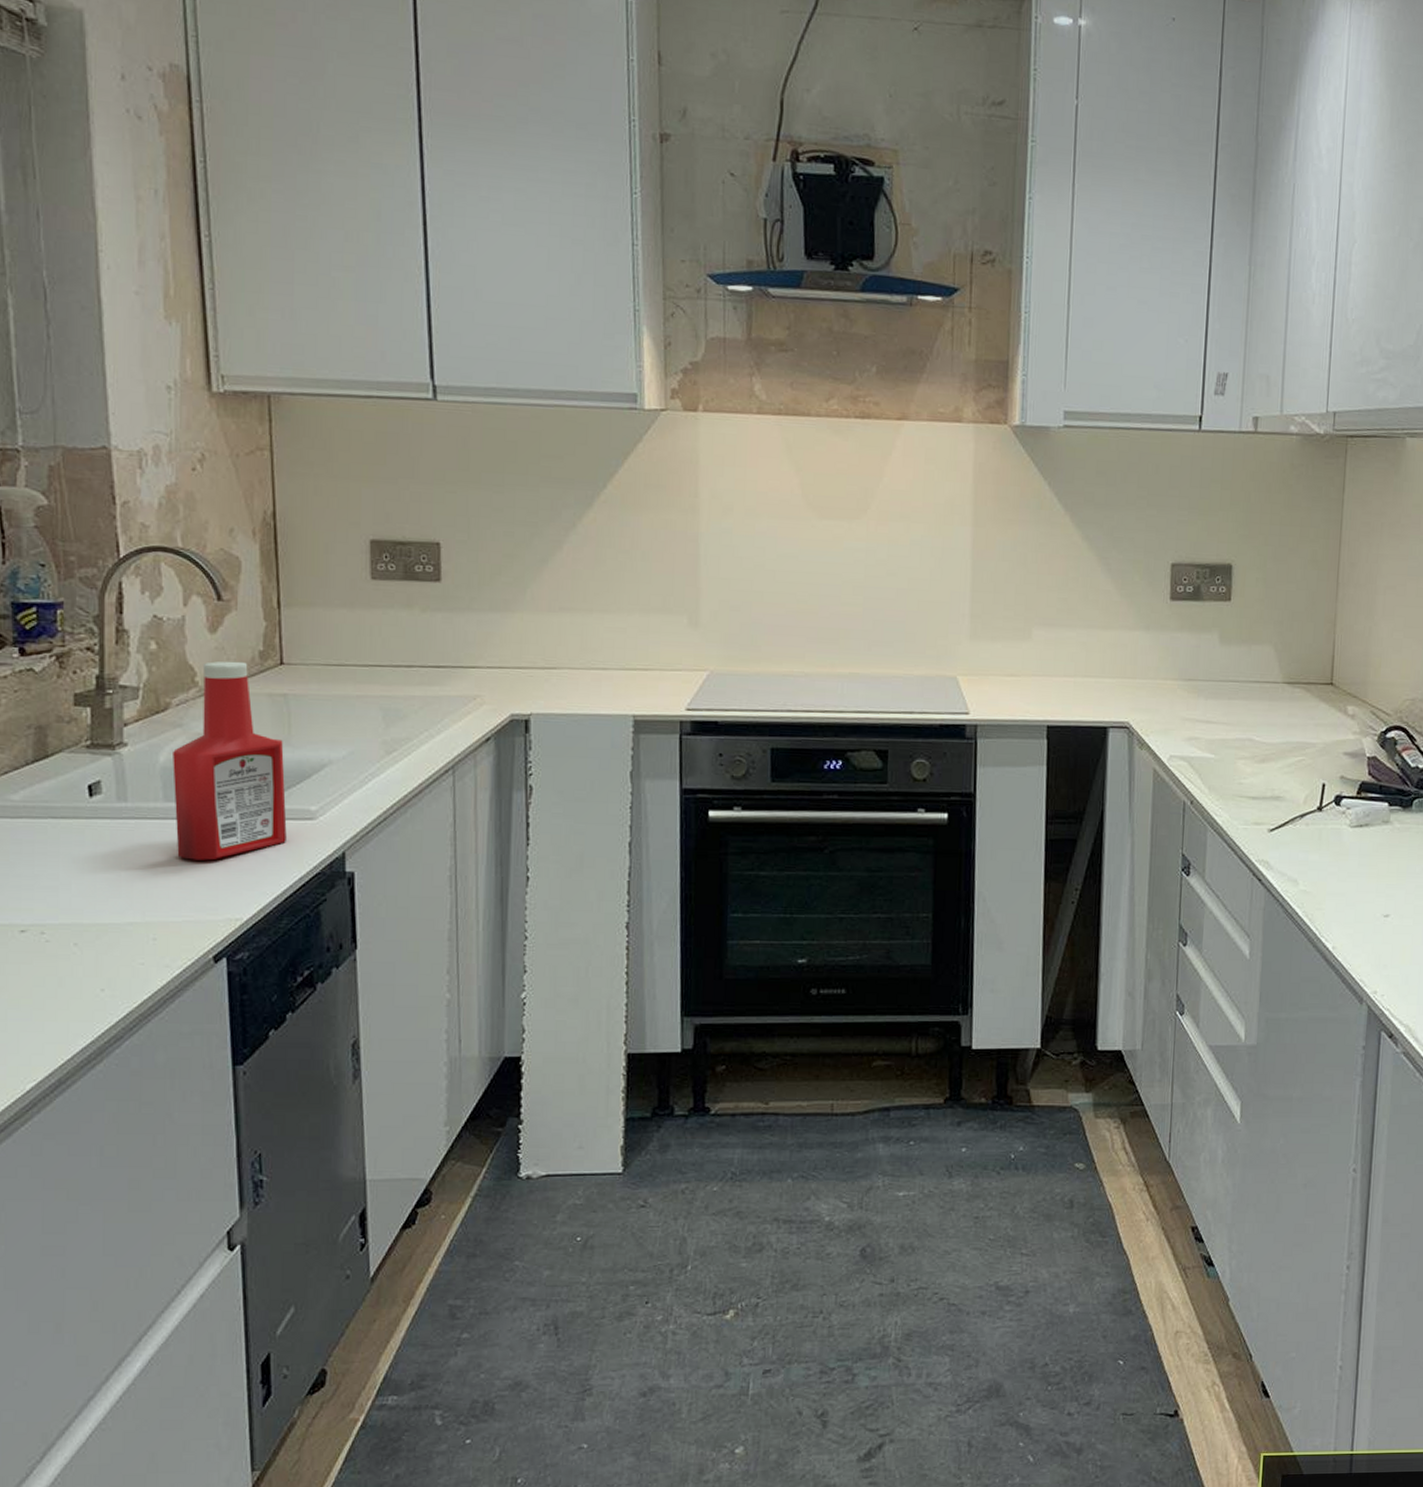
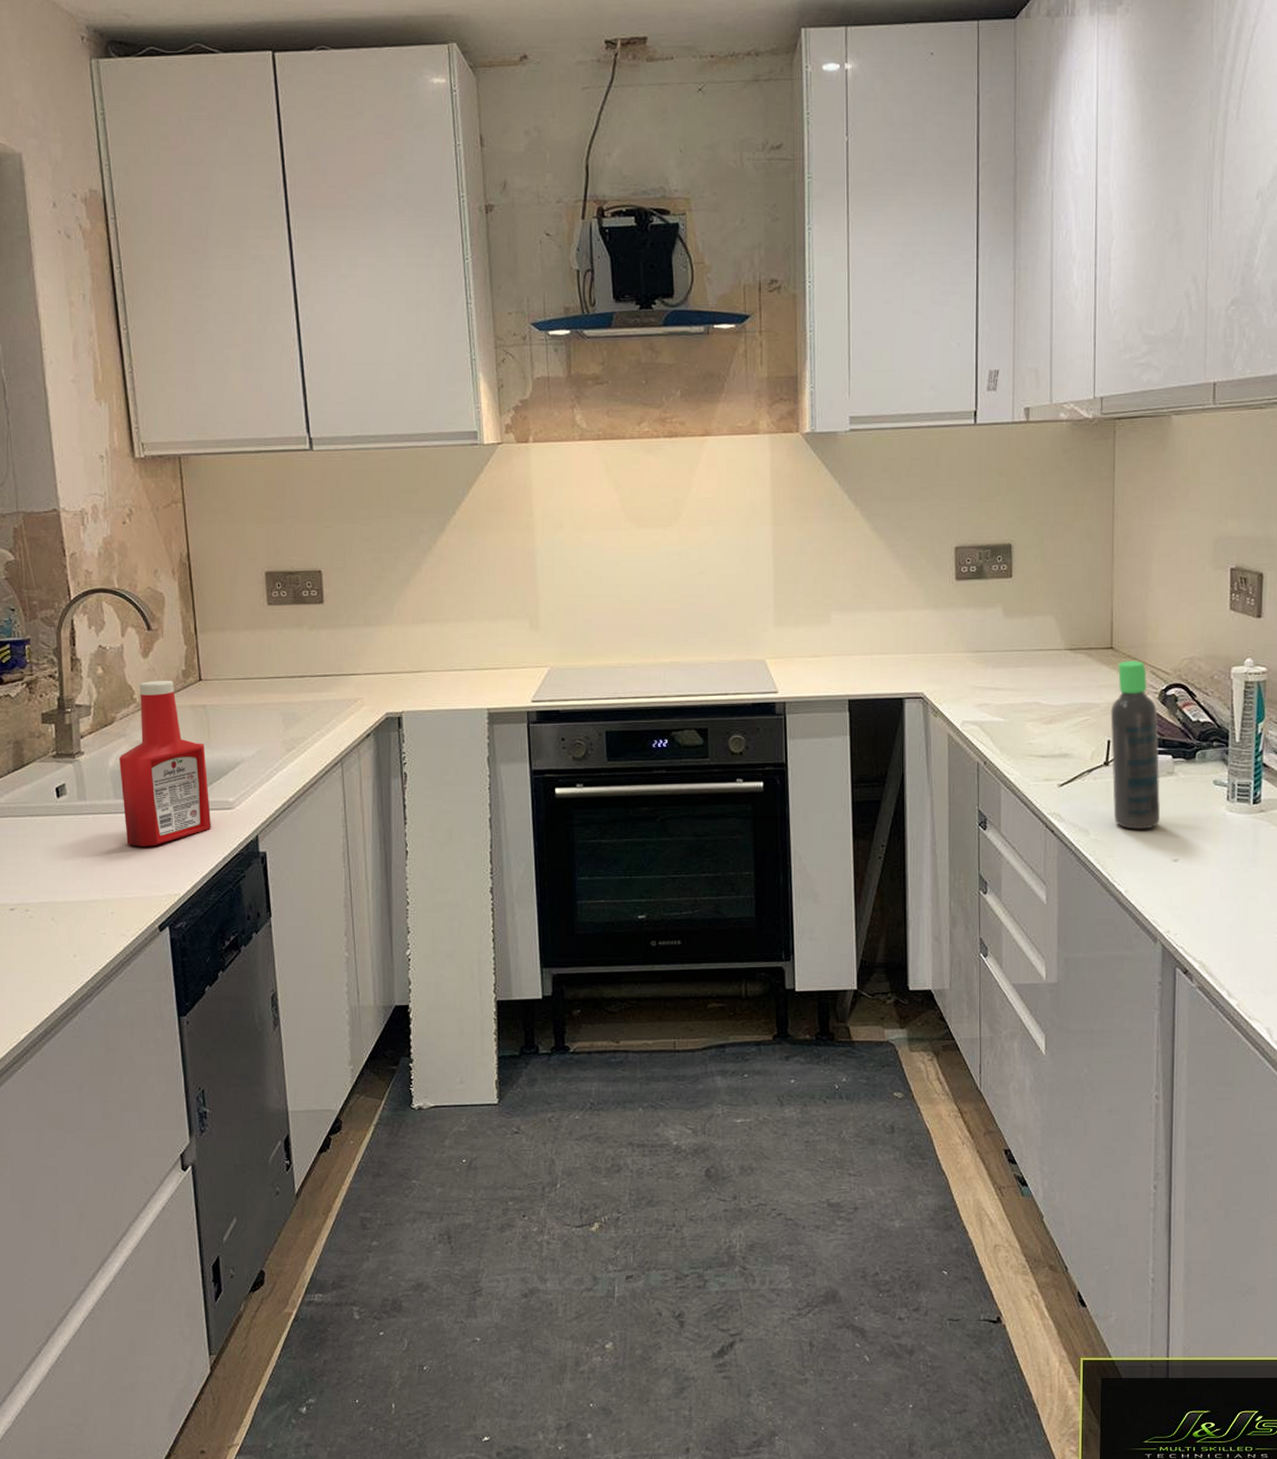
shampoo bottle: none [1324,697,1376,881] -> present [1110,660,1161,829]

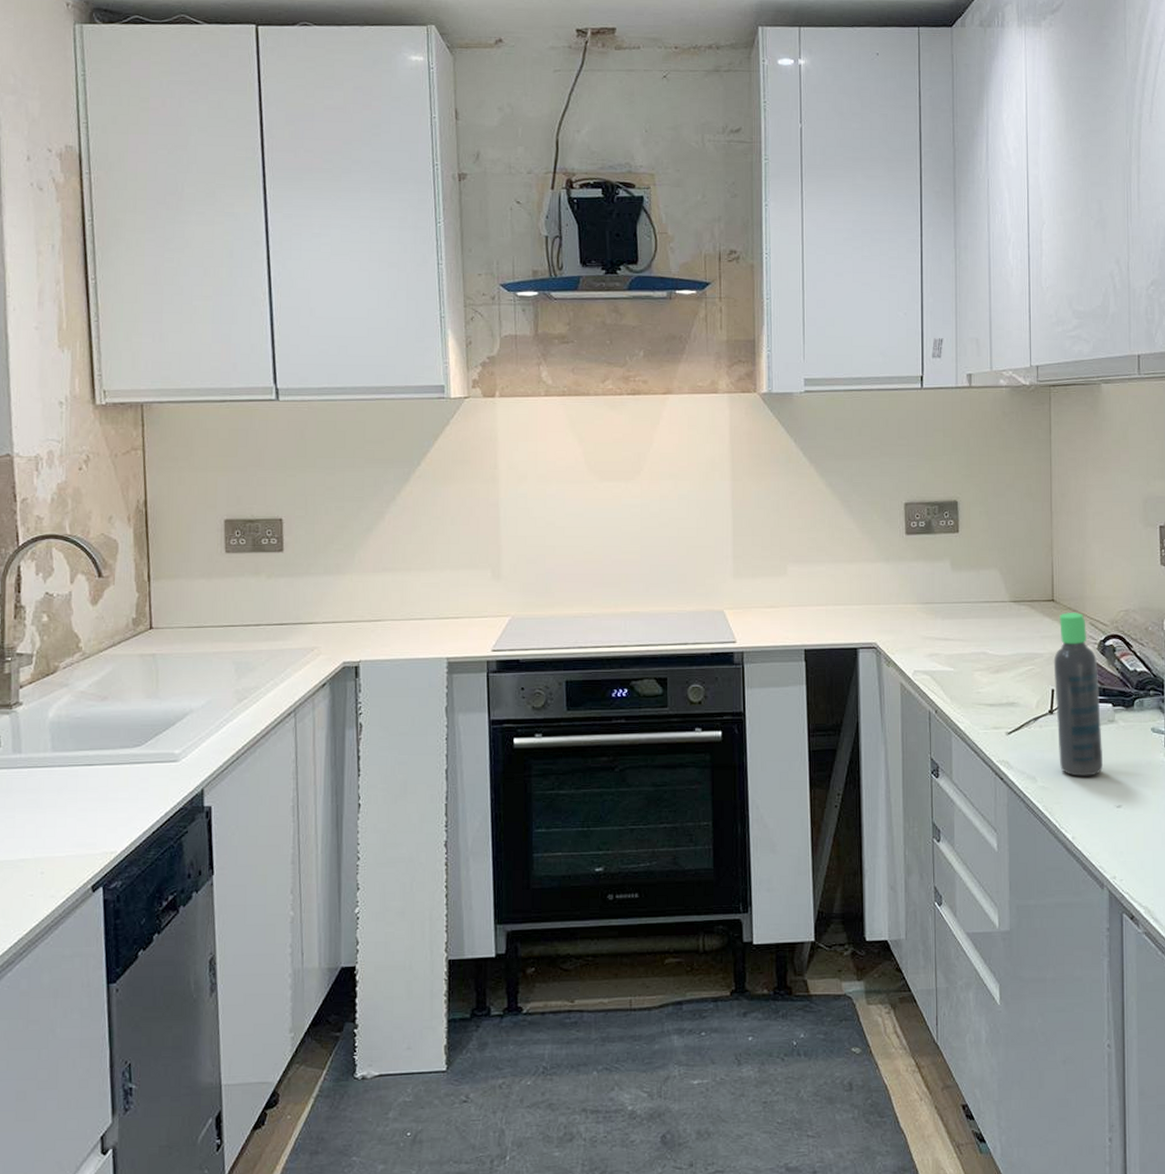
ketchup bottle: present [119,680,211,846] -> none [59,628,155,802]

